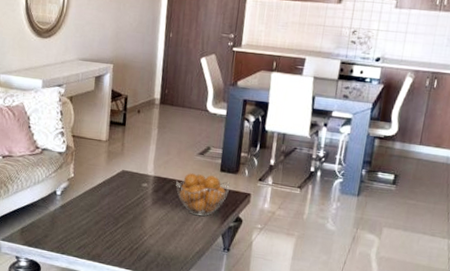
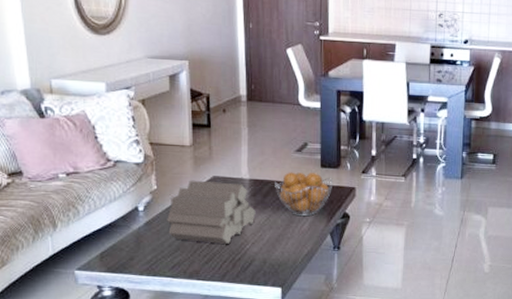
log pile: none [79,171,156,233] -> present [167,180,256,244]

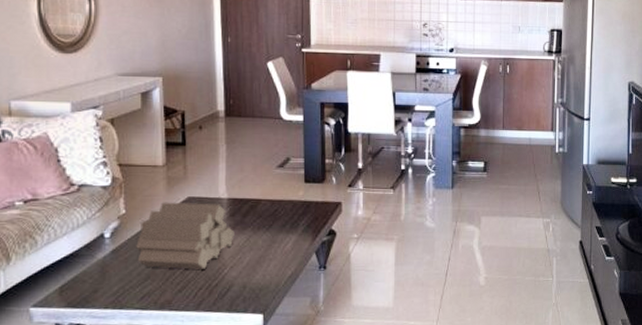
fruit basket: present [275,172,332,217] -> none [255,189,317,236]

